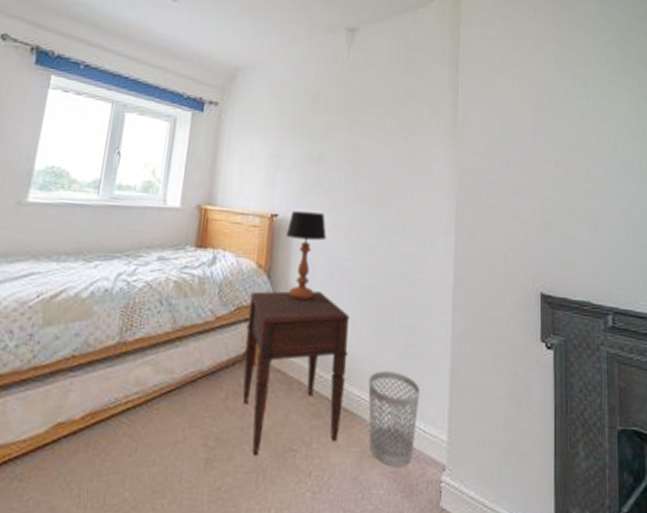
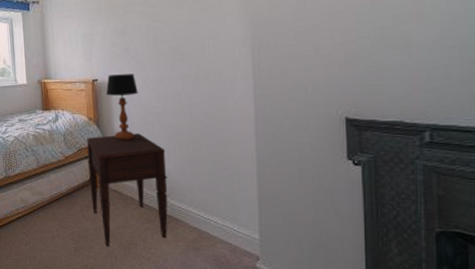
wastebasket: present [368,371,421,468] -> none [186,189,232,257]

